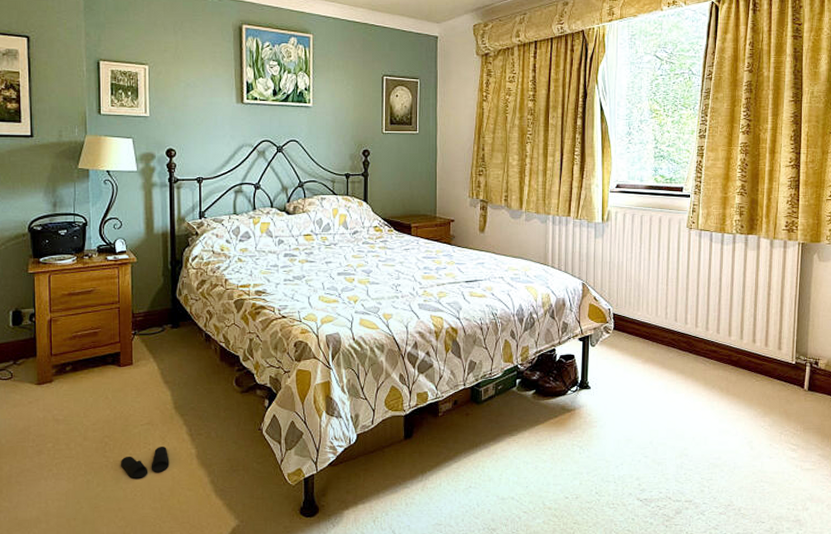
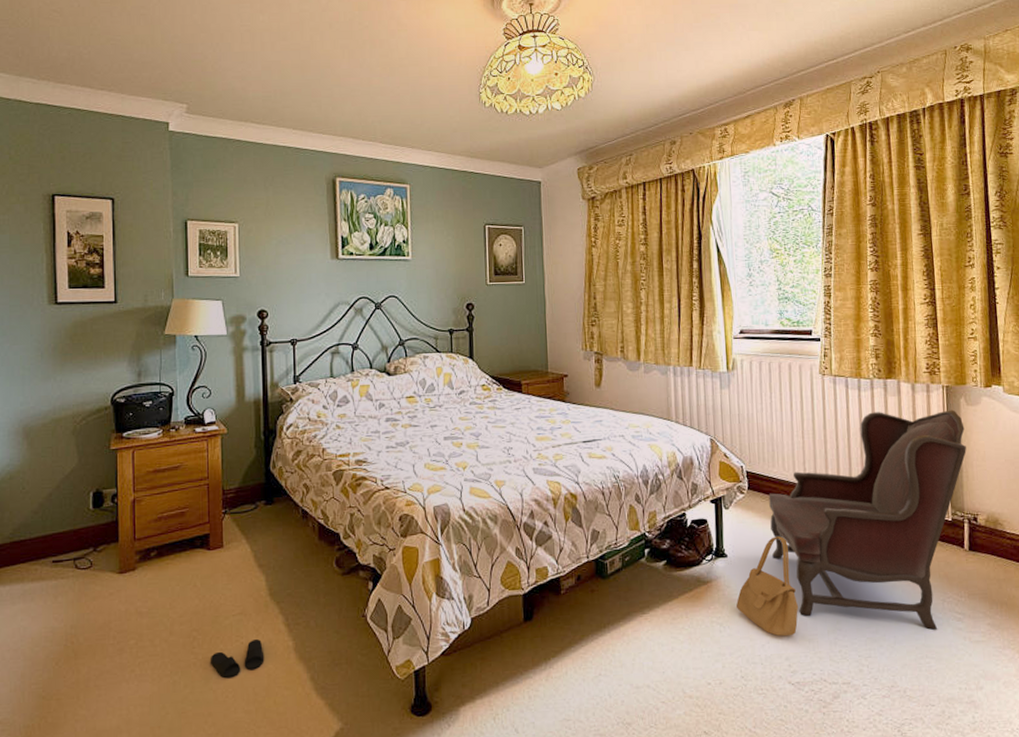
handbag: none [596,372,652,460] -> present [736,536,799,637]
armchair: none [631,264,815,458] -> present [769,410,967,630]

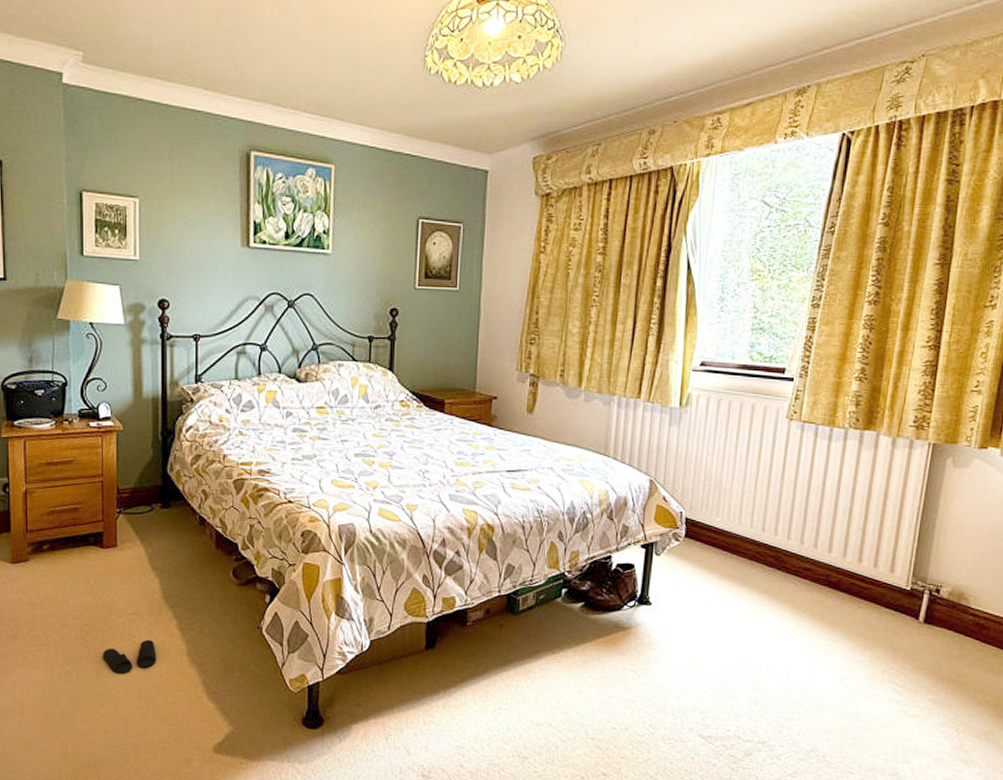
handbag: present [736,536,799,637] -> none [654,589,723,691]
armchair: present [769,410,967,630] -> none [701,466,946,699]

